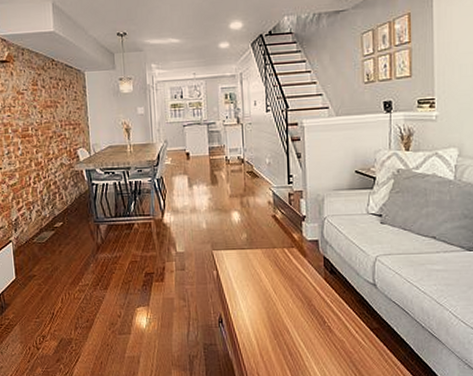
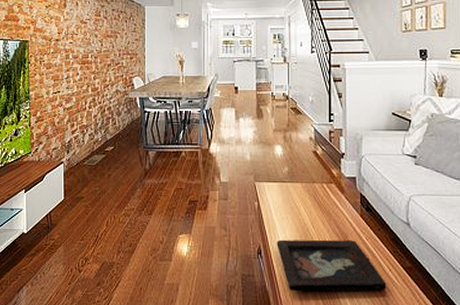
decorative tray: none [238,304,354,357] -> present [276,239,387,292]

